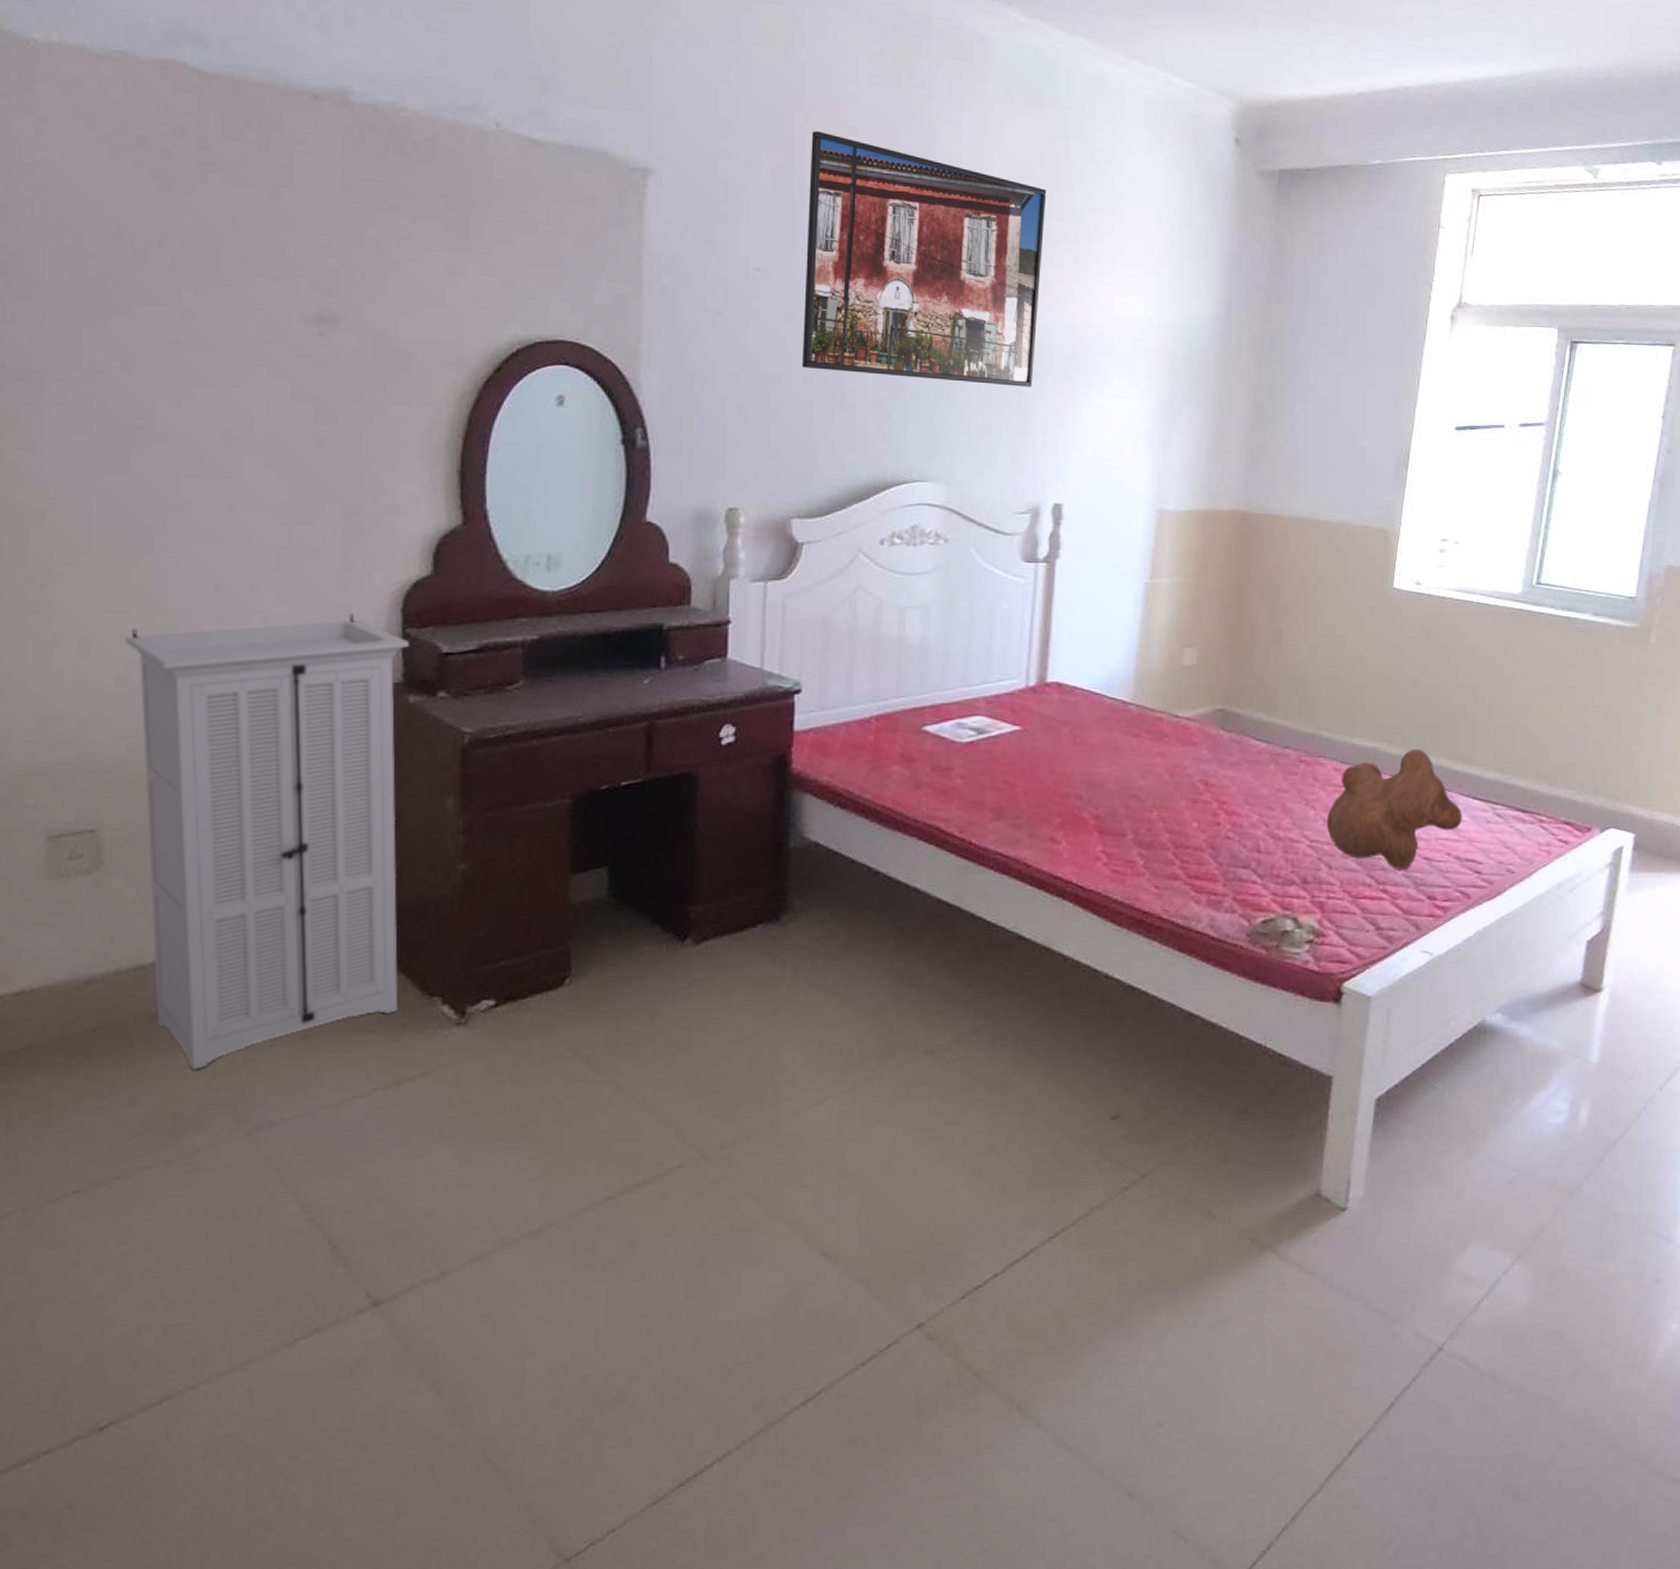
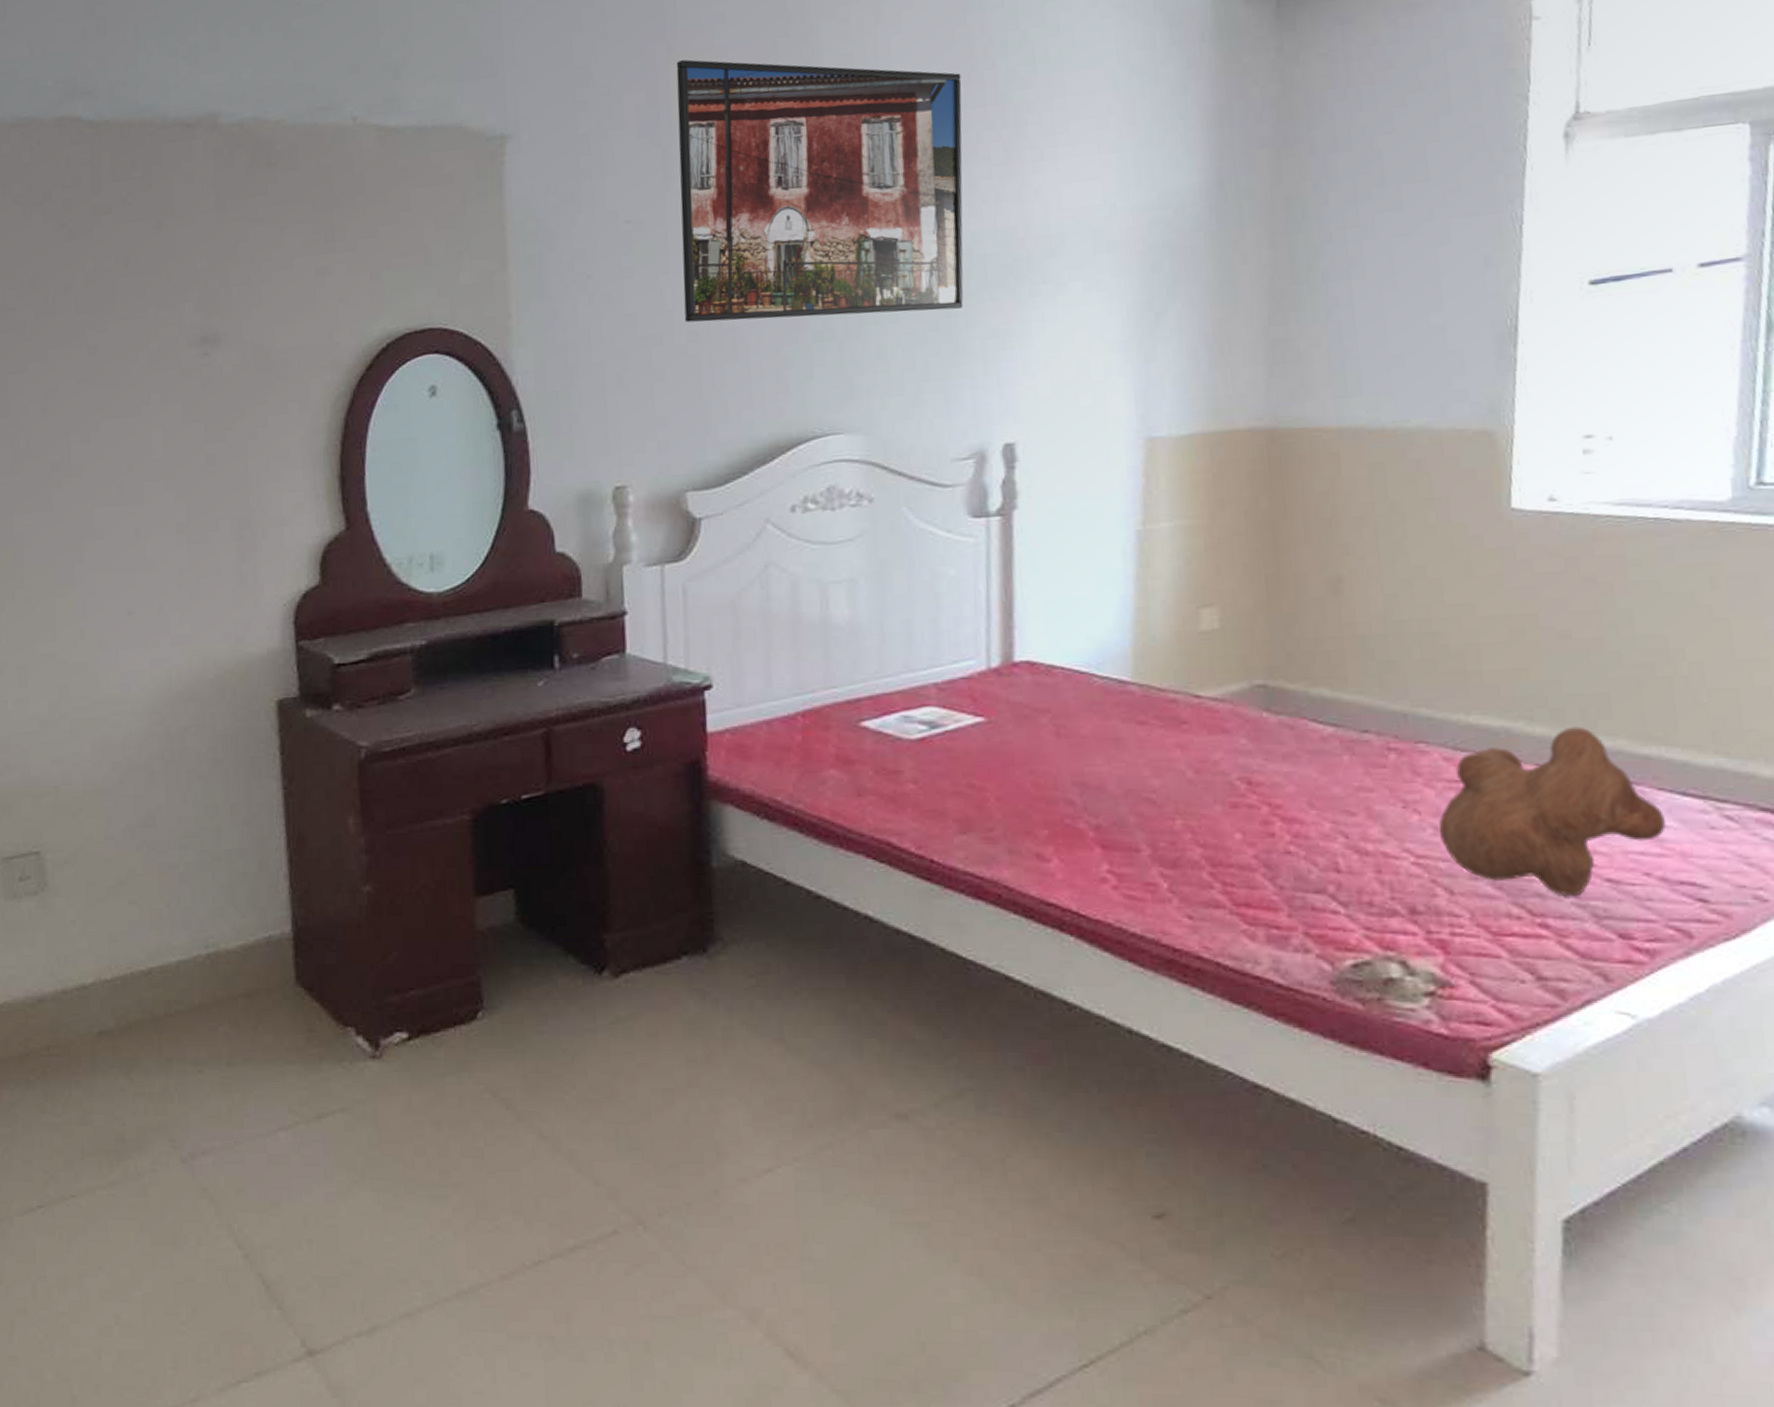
storage cabinet: present [124,614,409,1070] -> none [55,630,313,1092]

